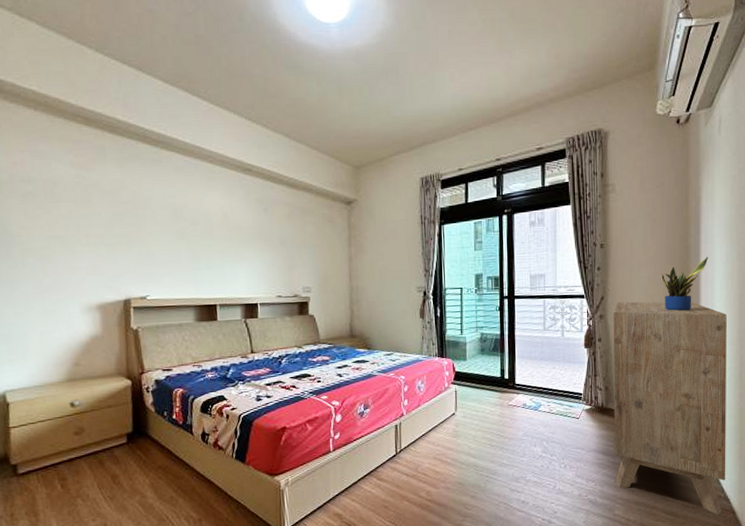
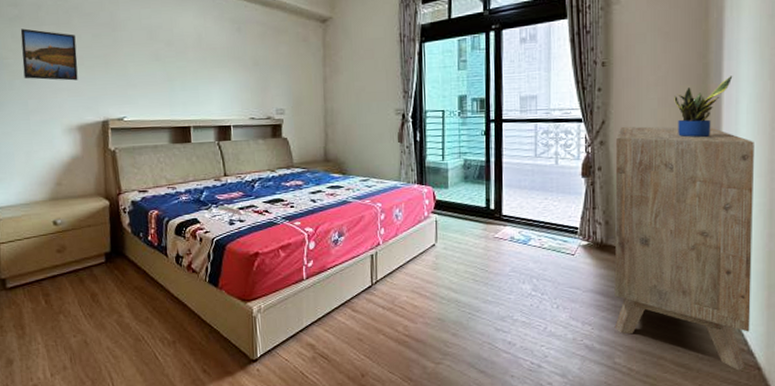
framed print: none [34,205,98,259] -> present [20,28,78,81]

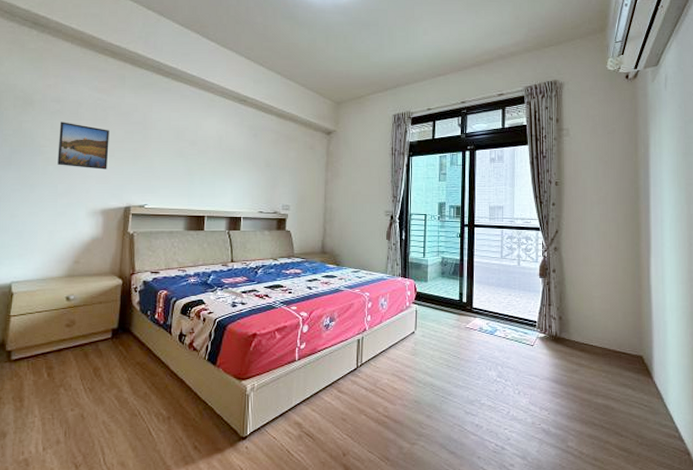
dresser: present [614,126,754,371] -> none [567,236,680,456]
potted plant: present [674,76,733,138] -> none [613,199,658,248]

